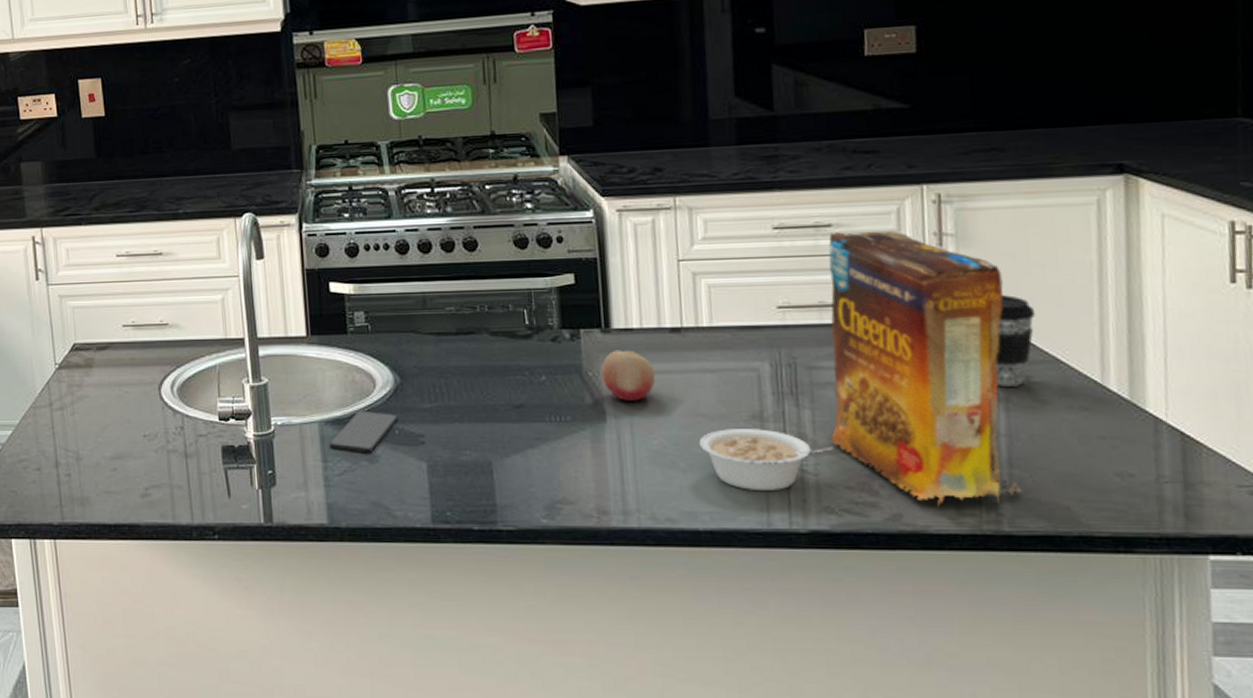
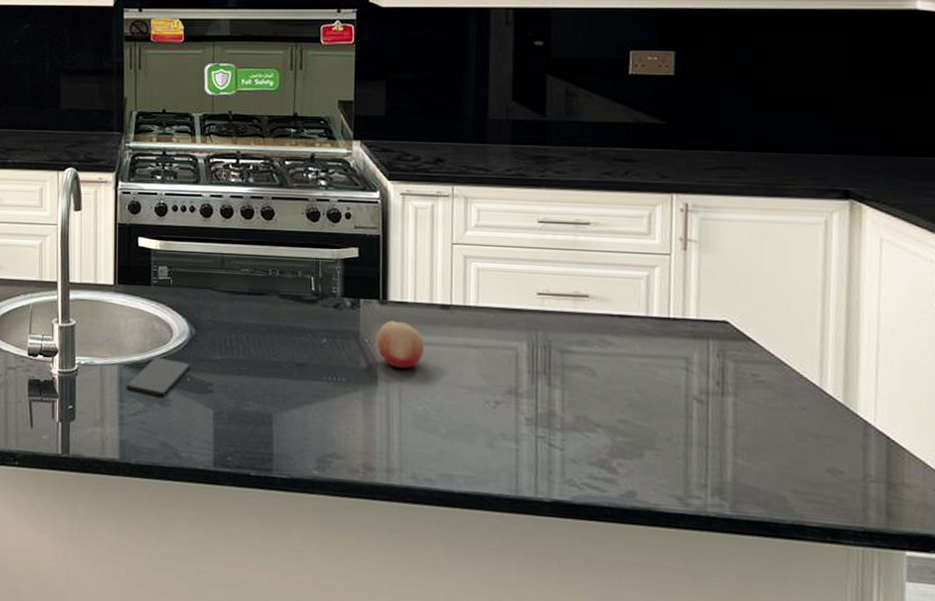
legume: present [699,429,834,492] -> none [459,400,579,461]
cereal box: present [828,231,1034,506] -> none [576,230,755,487]
coffee cup: present [995,295,1036,387] -> none [726,300,765,383]

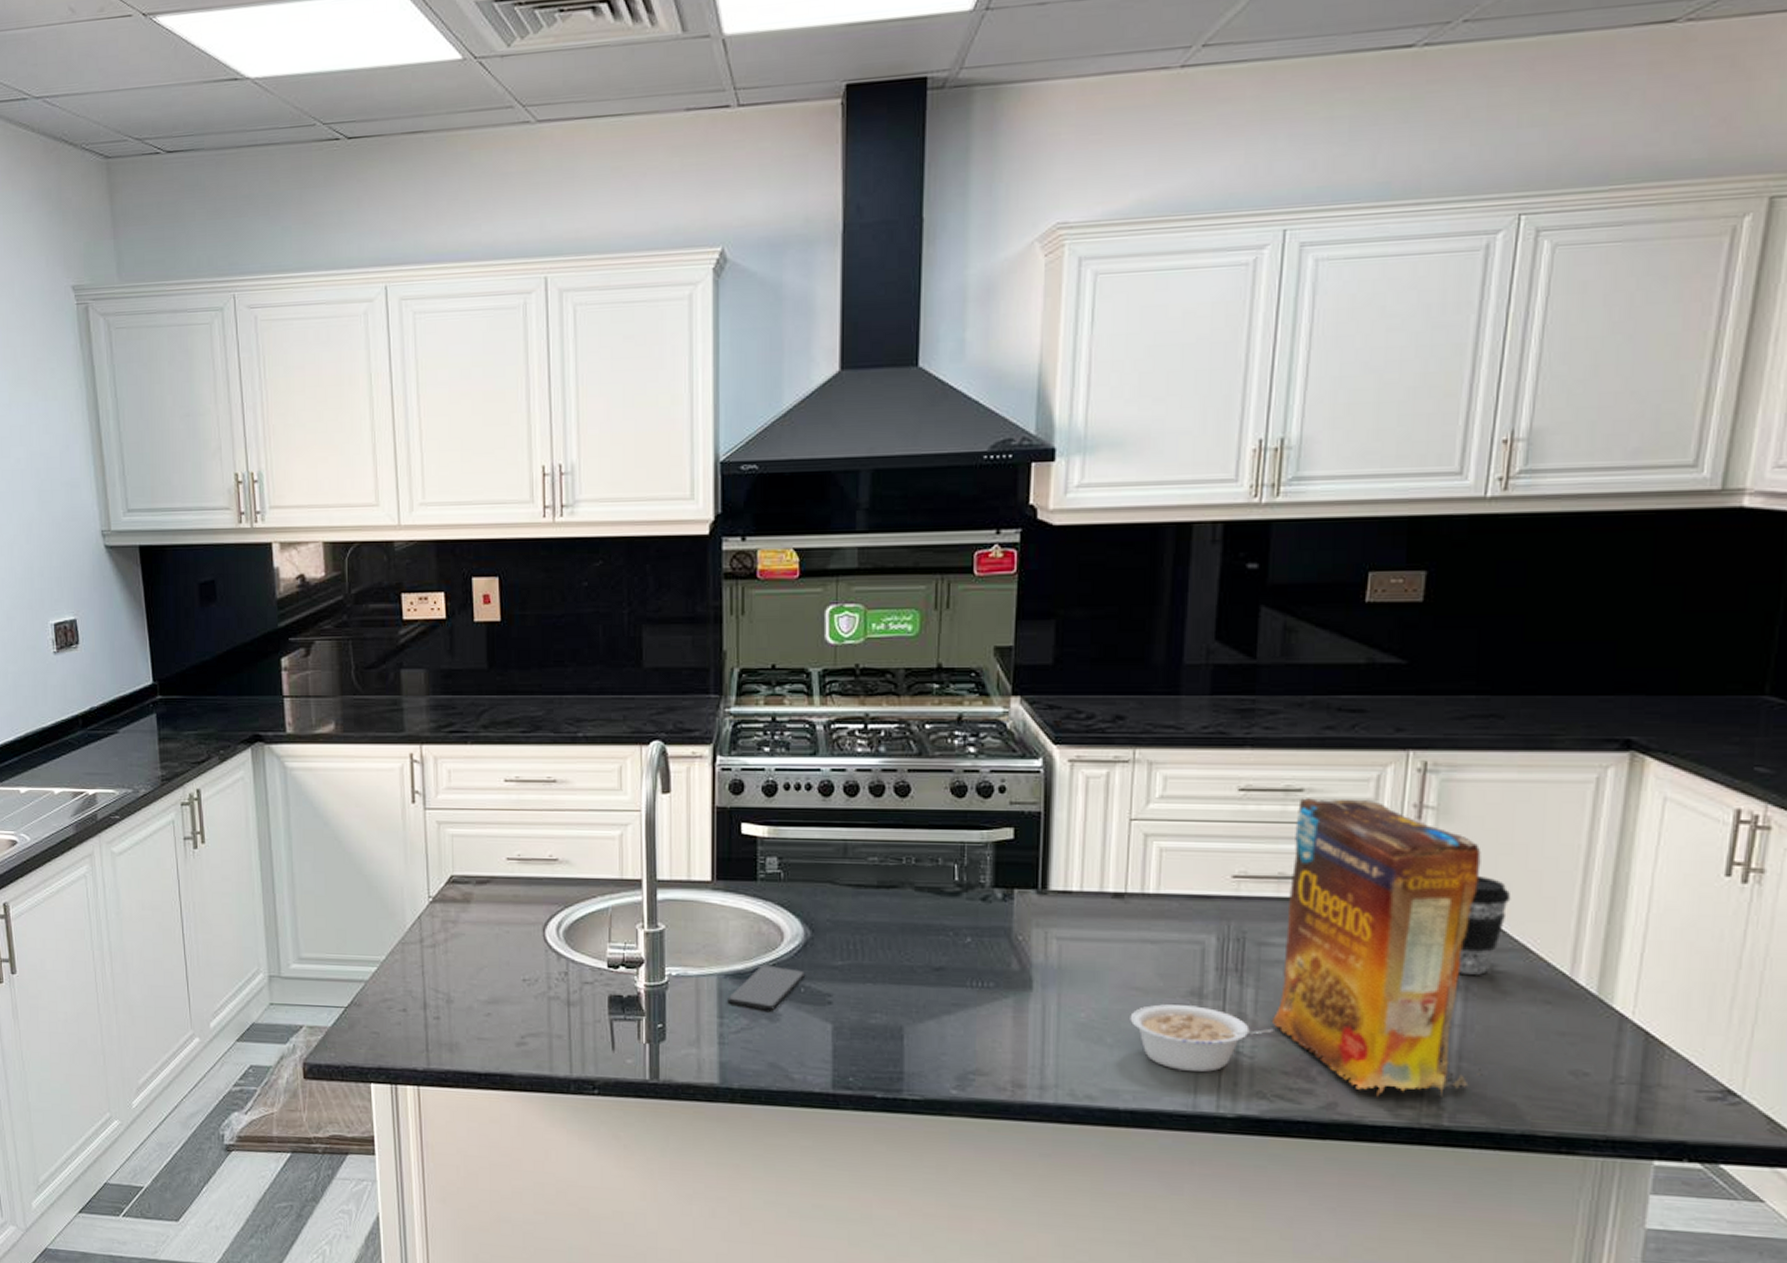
fruit: present [376,320,425,369] -> none [1032,913,1091,969]
legume: none [459,400,579,461] -> present [1130,1004,1274,1073]
cereal box: none [576,230,755,487] -> present [1271,798,1482,1097]
coffee cup: none [726,300,765,383] -> present [1457,876,1511,975]

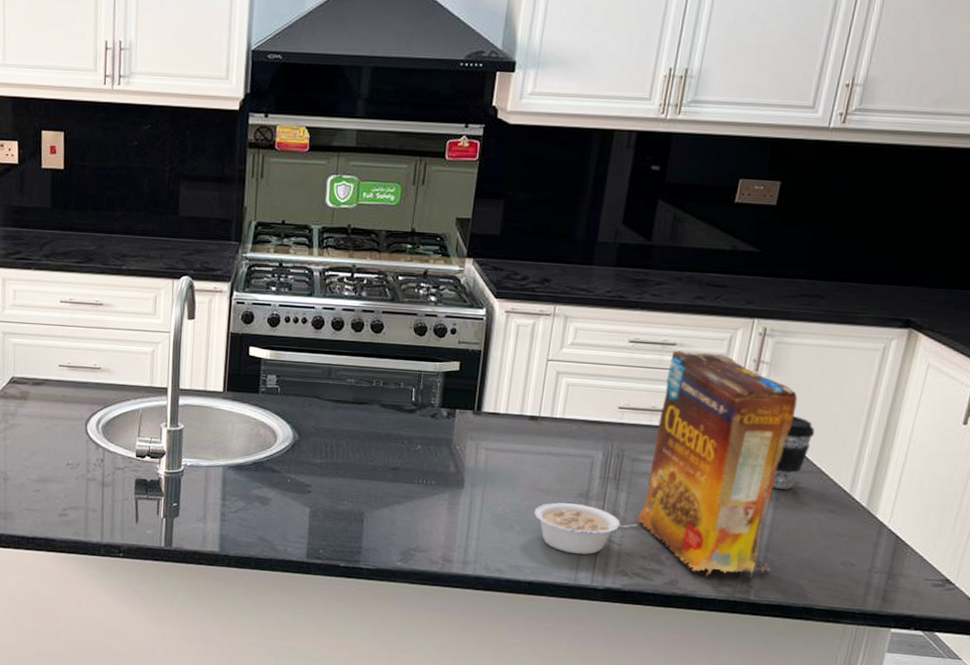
smartphone: present [727,964,805,1011] -> none [229,459,291,497]

